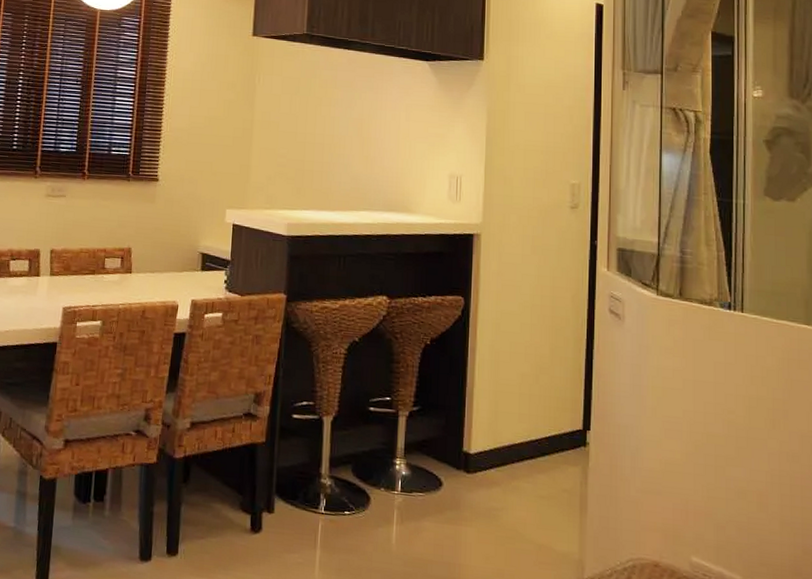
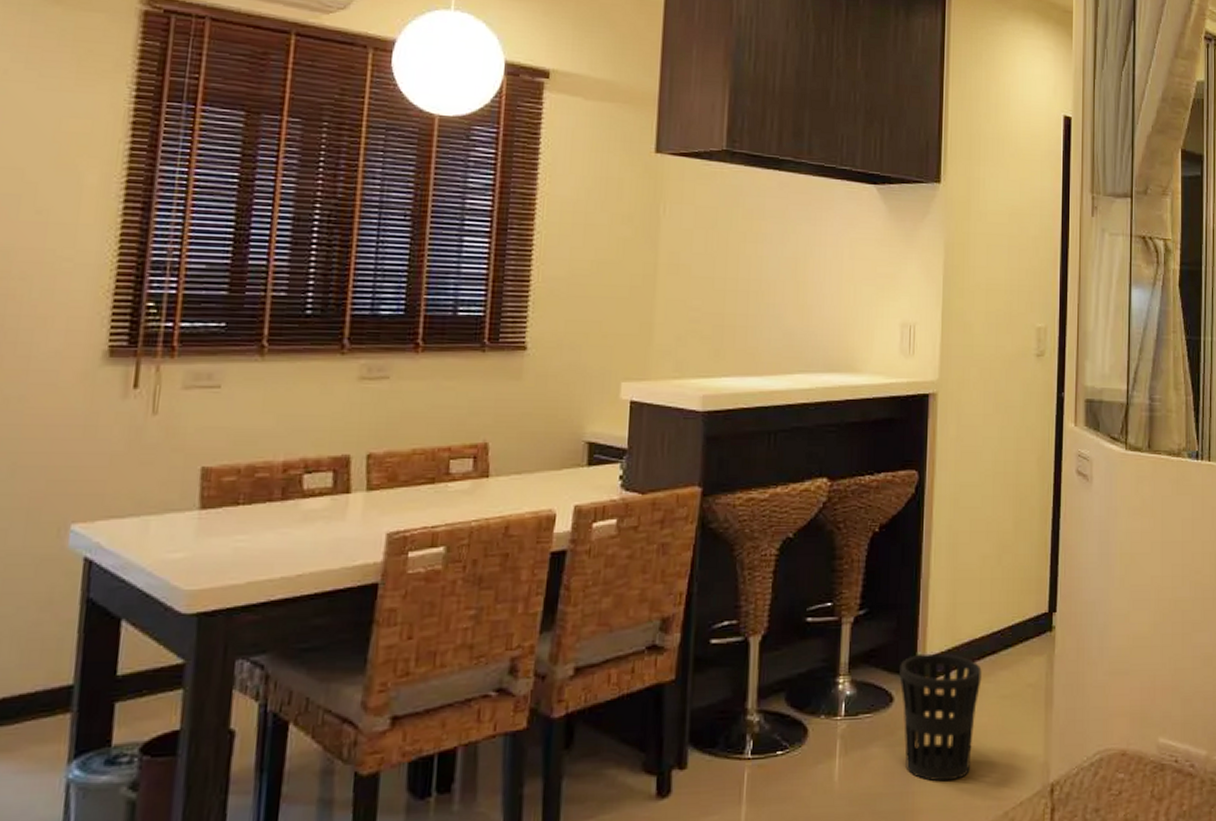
wastebasket: none [447,450,521,561] -> present [899,653,982,782]

